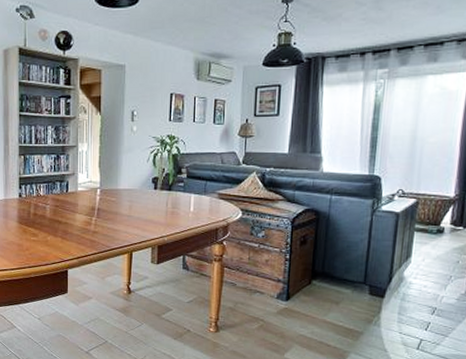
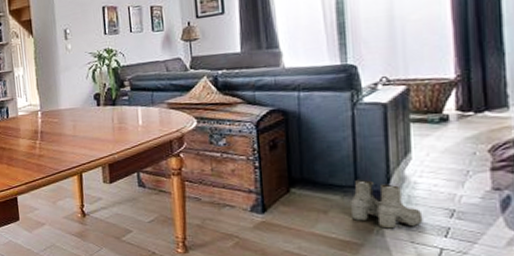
boots: none [358,276,412,321] -> present [351,179,423,229]

